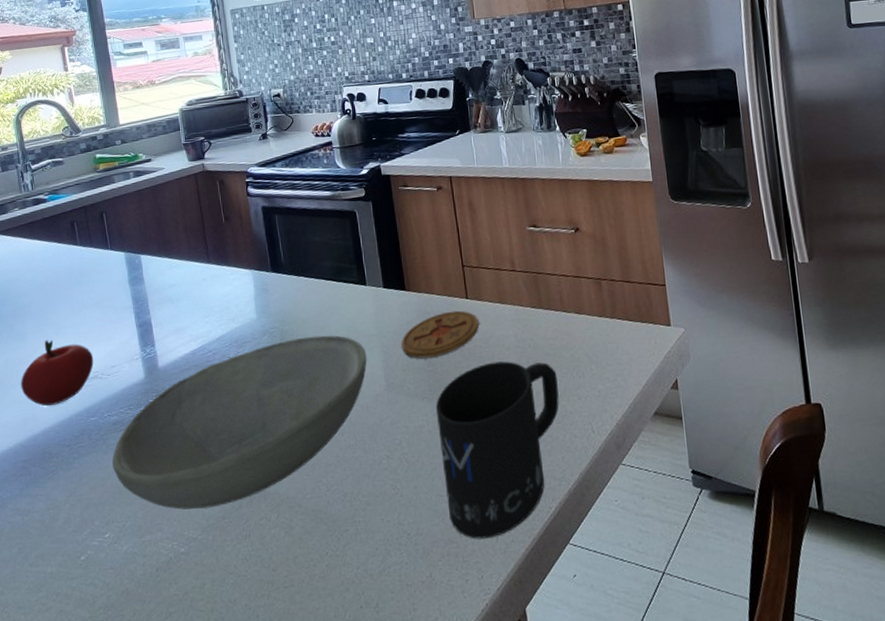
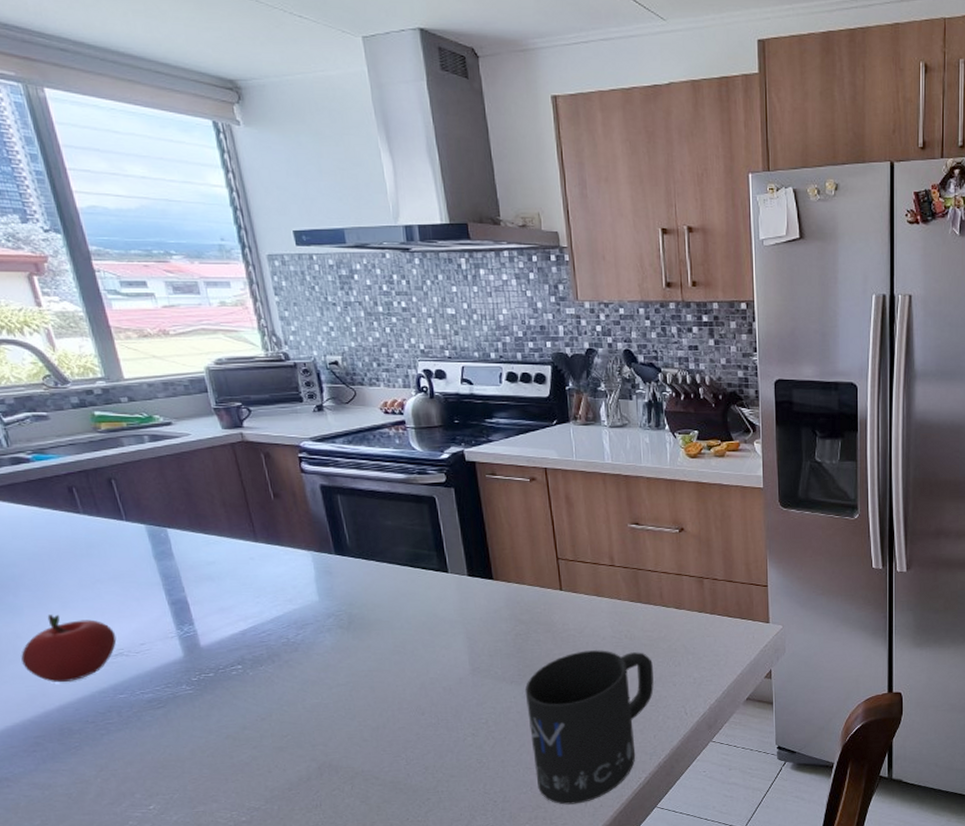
bowl: present [112,335,367,510] -> none [150,620,450,783]
coaster: present [401,310,479,359] -> none [488,601,573,645]

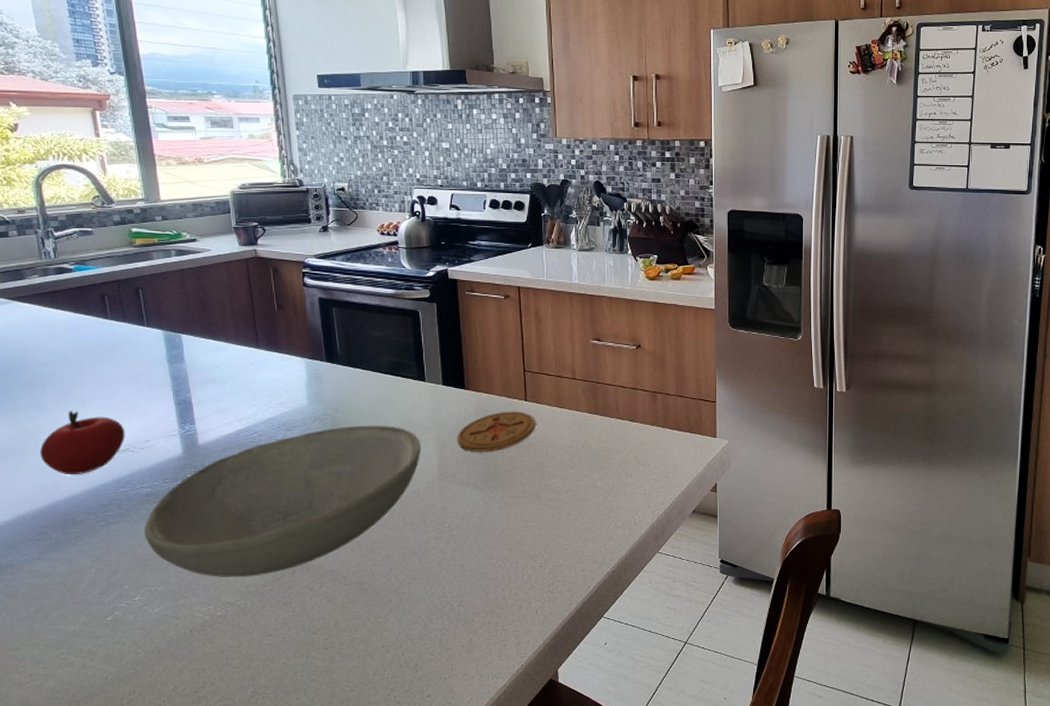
bowl: none [150,620,450,783] -> present [144,425,421,577]
coaster: none [488,601,573,645] -> present [458,411,535,452]
mug: present [524,650,654,805] -> none [487,459,606,611]

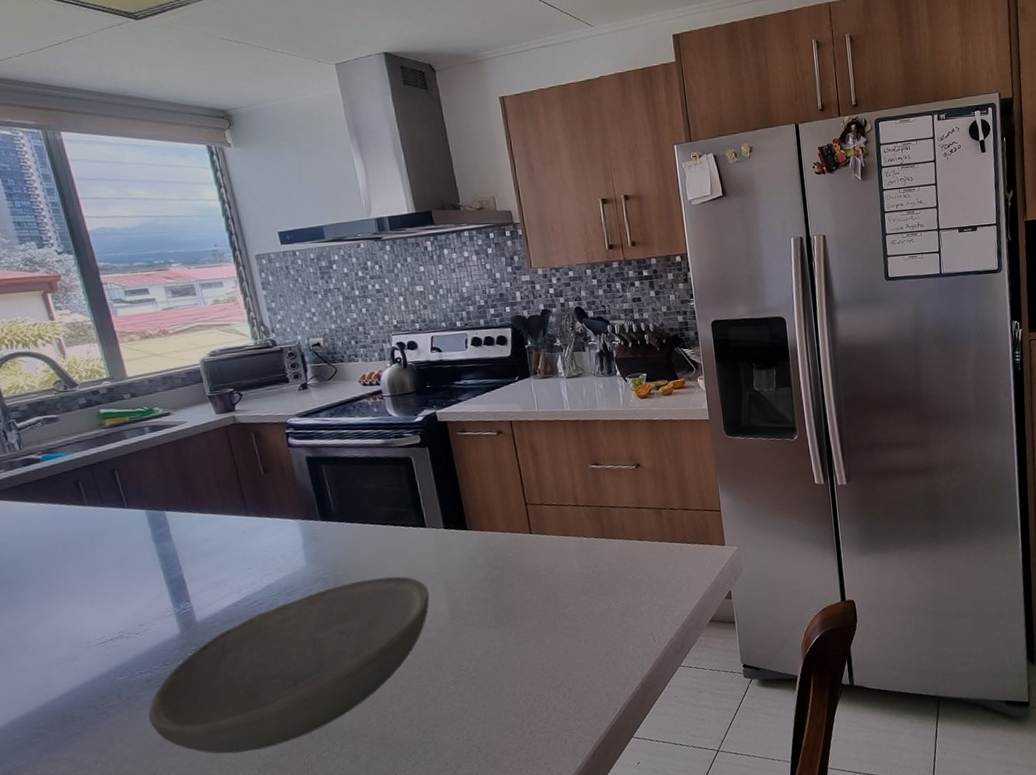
apple: present [40,411,125,475] -> none [27,604,118,671]
coaster: present [458,411,535,452] -> none [465,545,544,592]

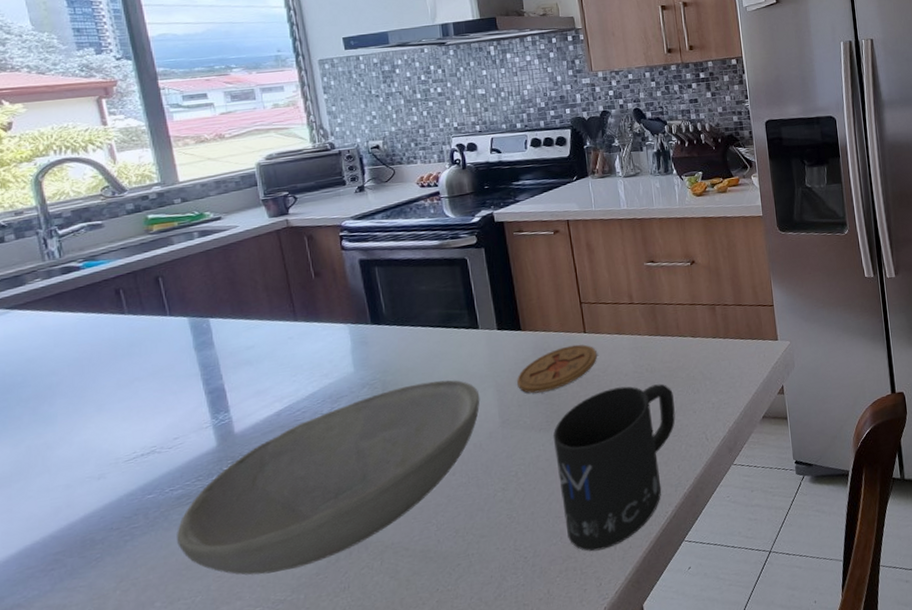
coaster: none [465,545,544,592] -> present [517,344,597,394]
mug: none [501,585,623,744] -> present [553,383,676,552]

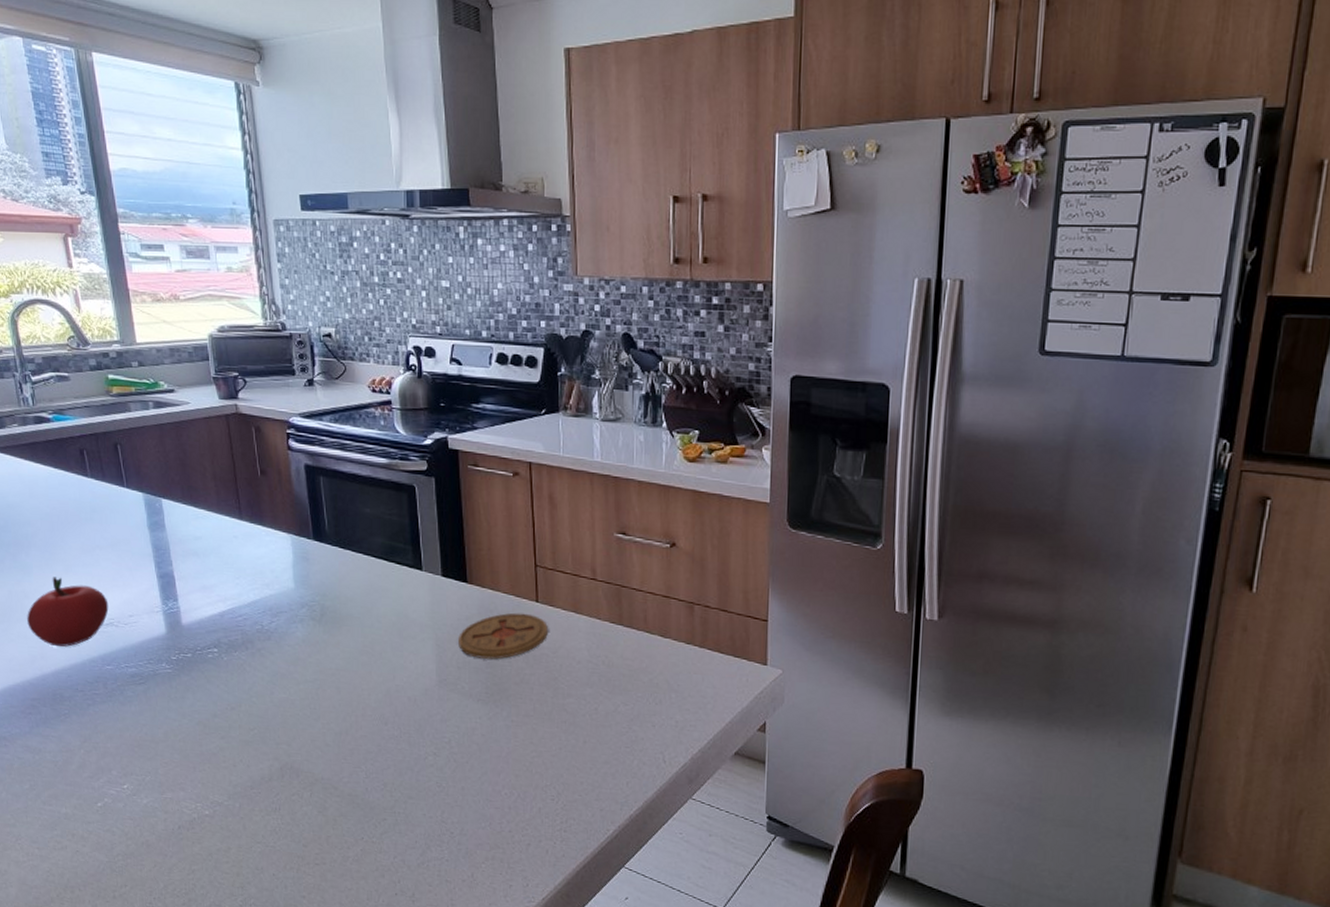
apple: none [49,418,150,491] -> present [27,576,109,647]
bowl: present [177,380,480,576] -> none [131,616,418,776]
mug: present [553,383,676,552] -> none [491,674,631,850]

